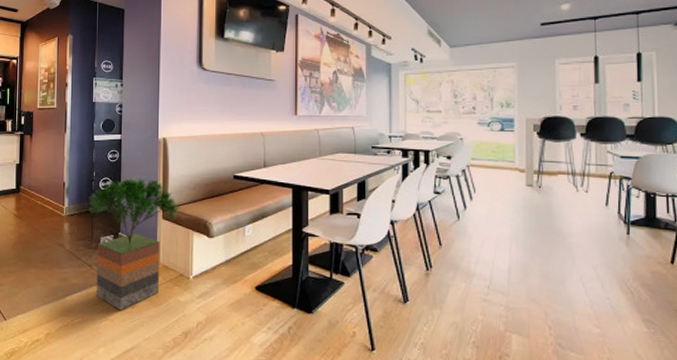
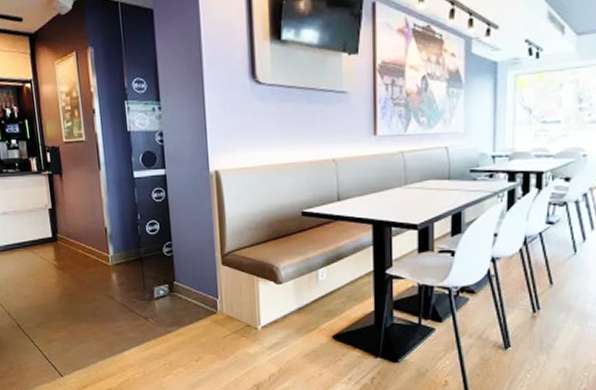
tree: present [88,177,179,310] -> none [135,219,241,364]

